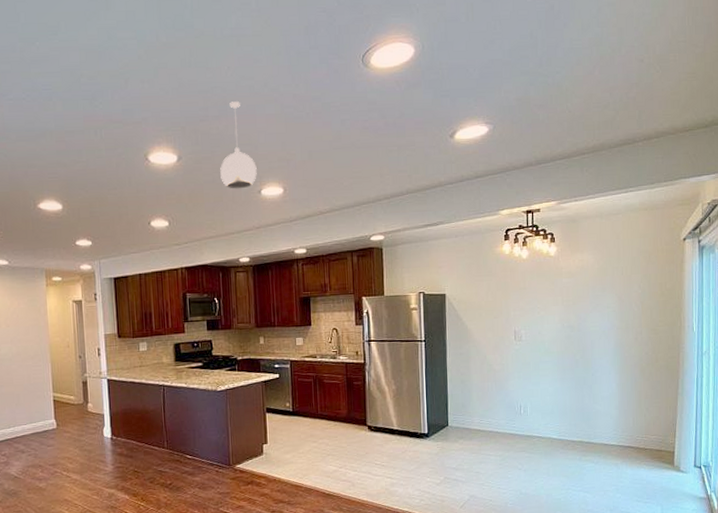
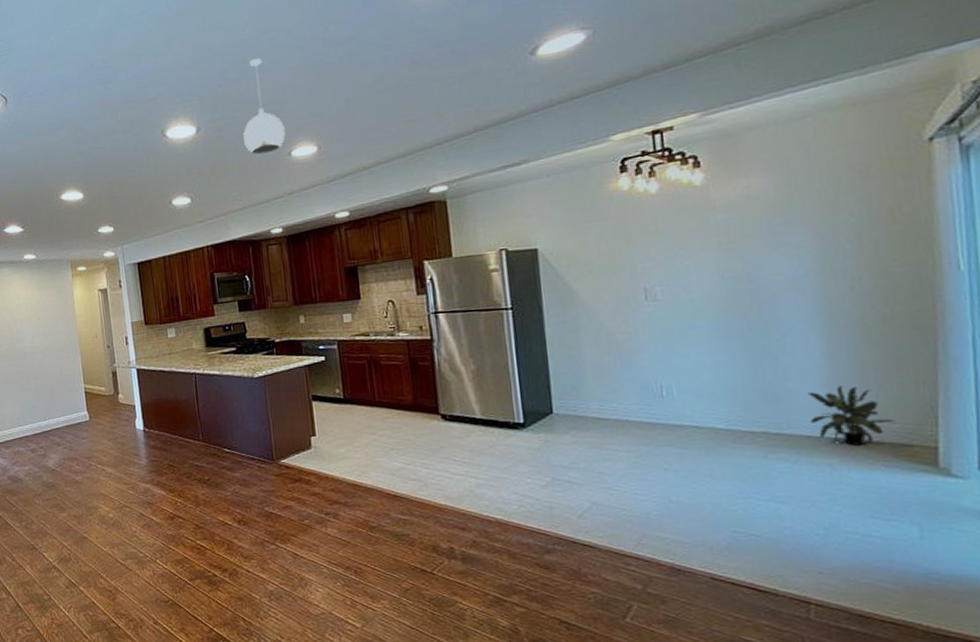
potted plant: none [607,408,653,451] -> present [807,385,895,446]

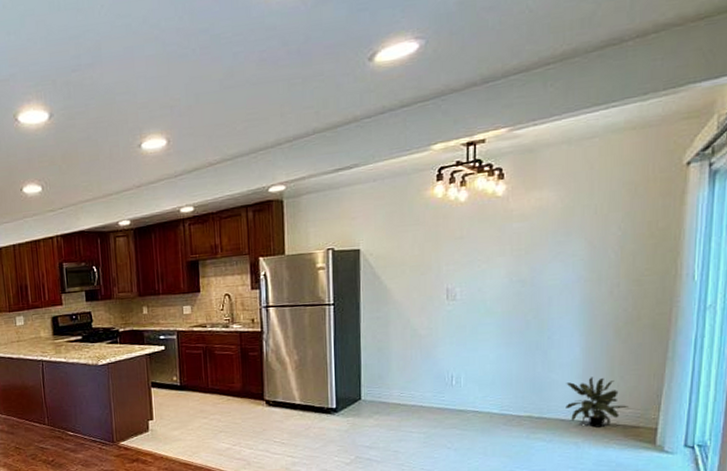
pendant light: present [243,58,286,155] -> none [95,44,137,145]

